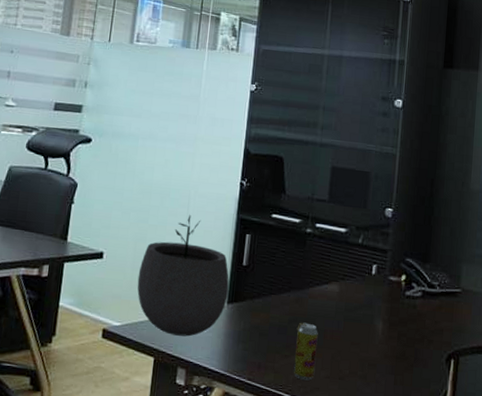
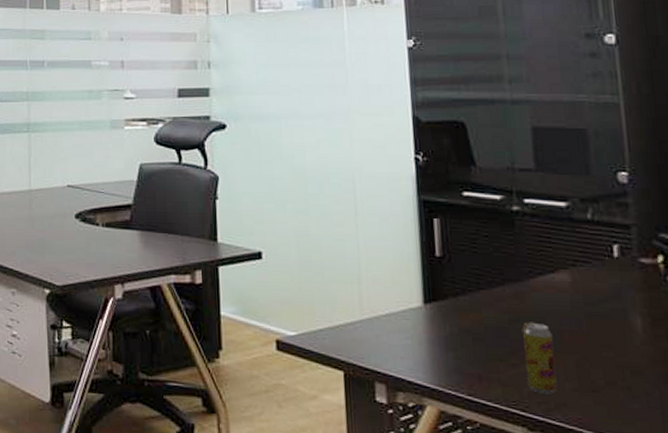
plant pot: present [137,215,230,337] -> none [307,201,424,345]

